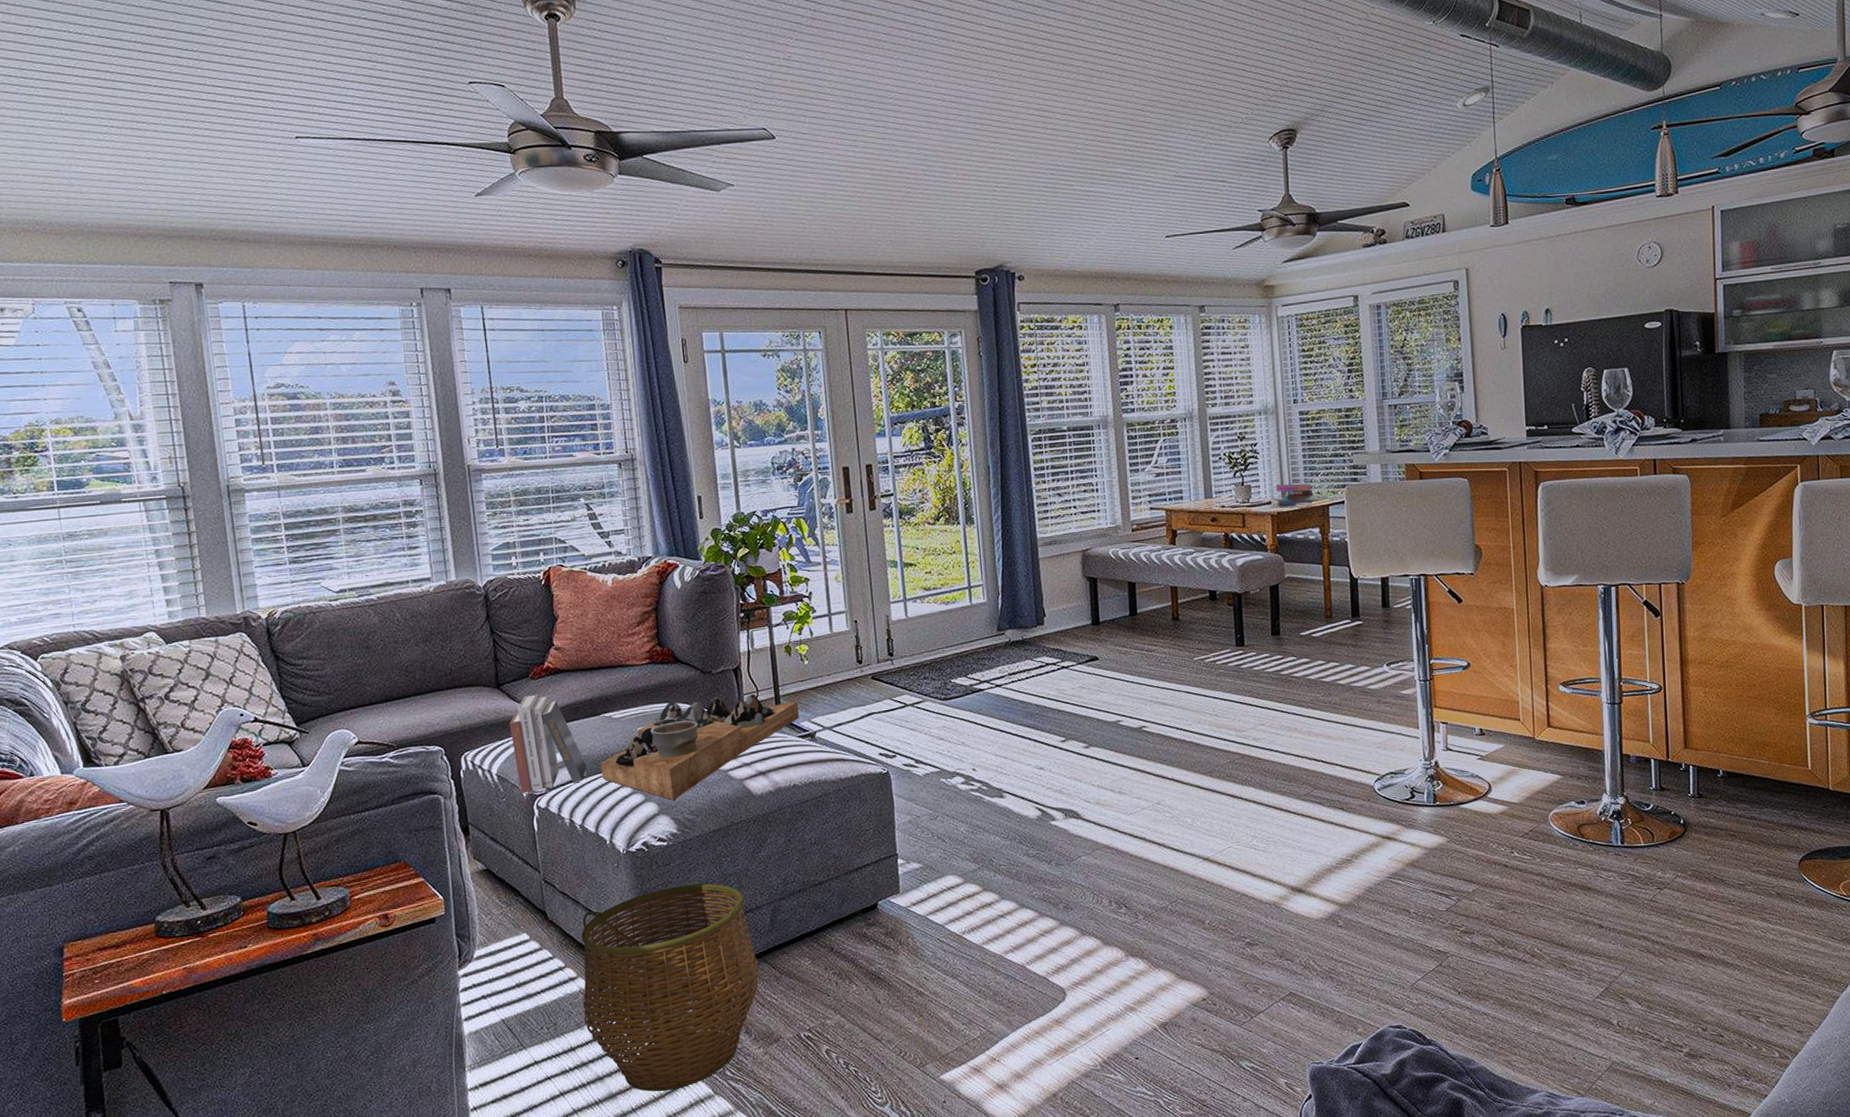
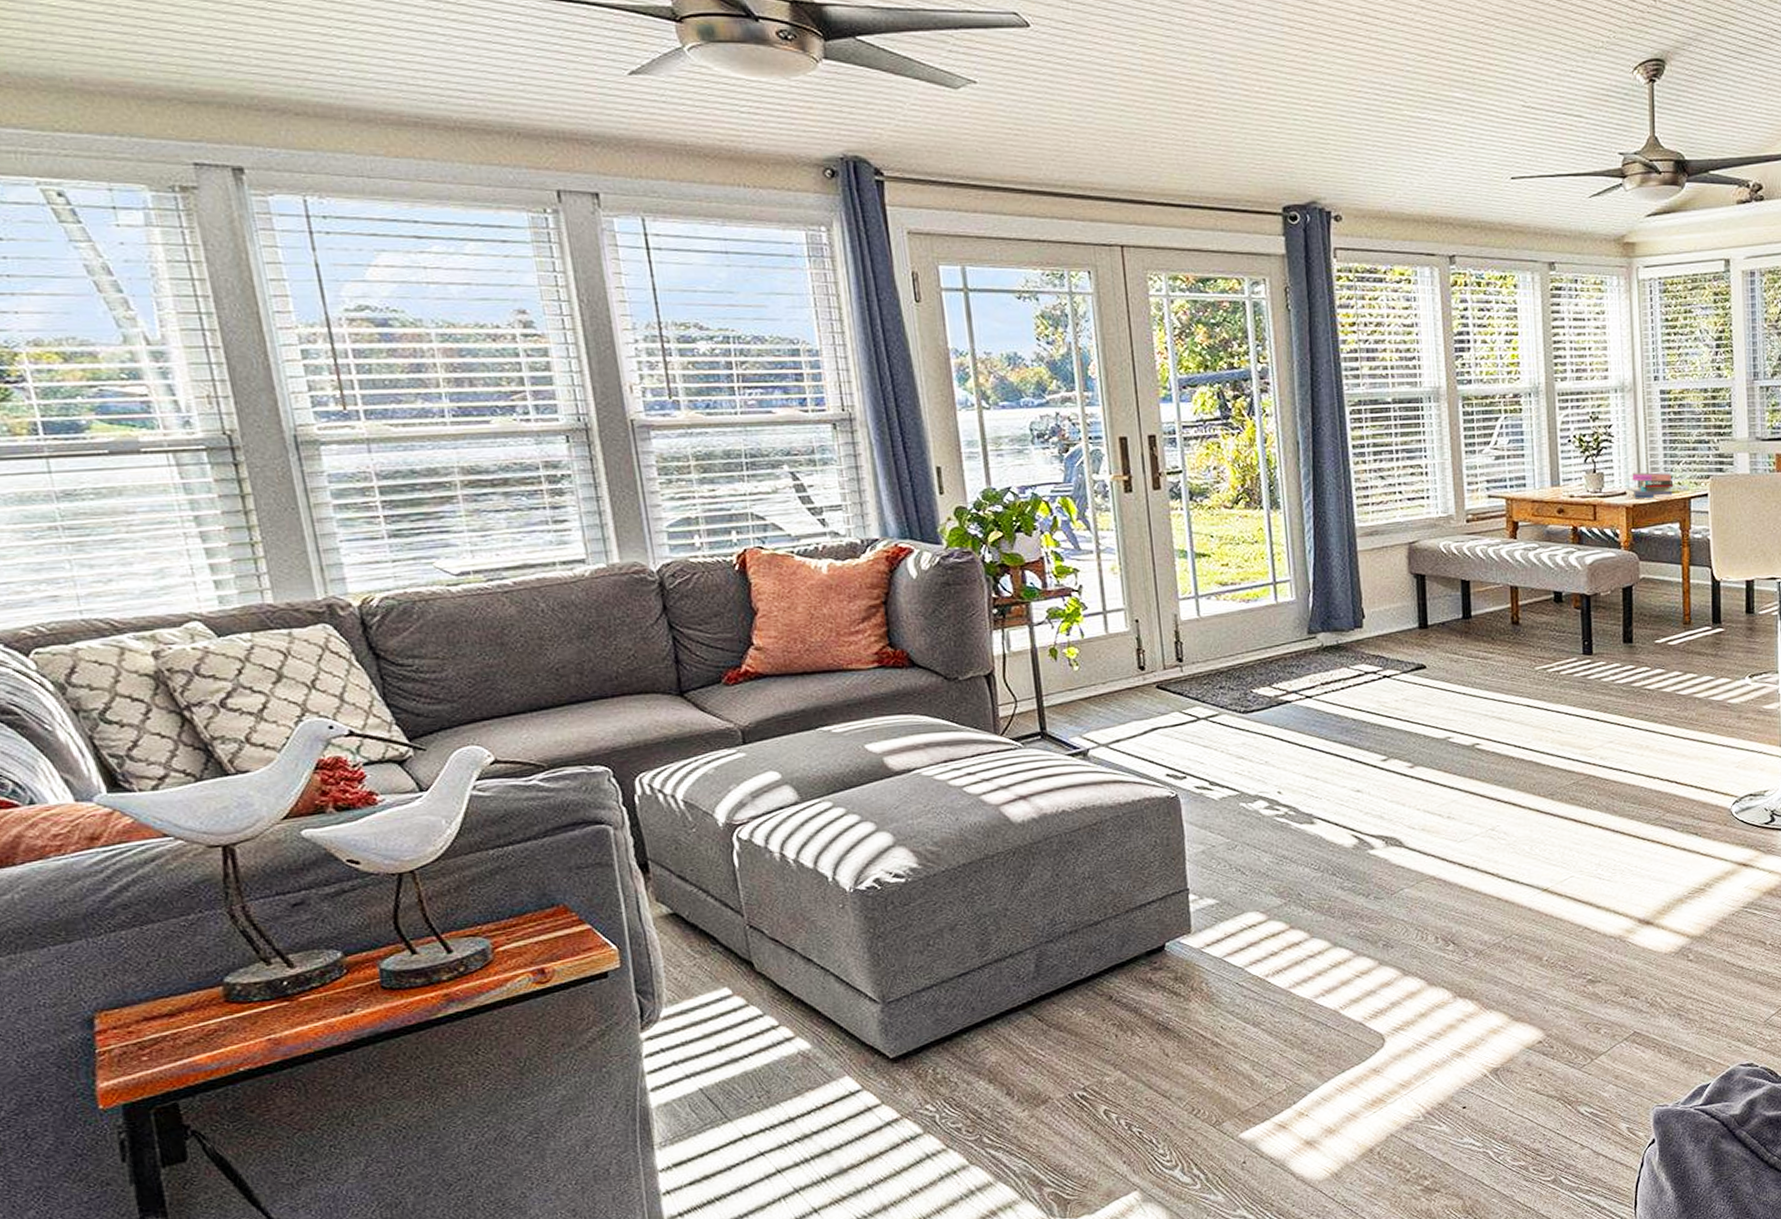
books: present [509,693,587,794] -> none [697,702,801,823]
basket: present [581,883,760,1092] -> none [798,925,1023,1165]
decorative tray: present [600,694,799,801] -> none [817,705,1068,830]

